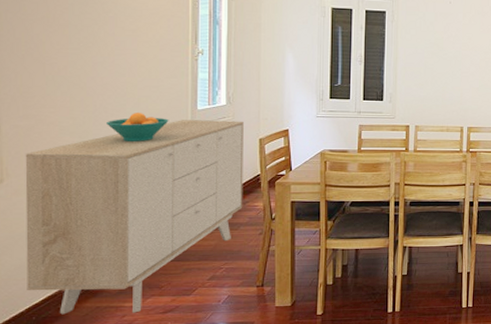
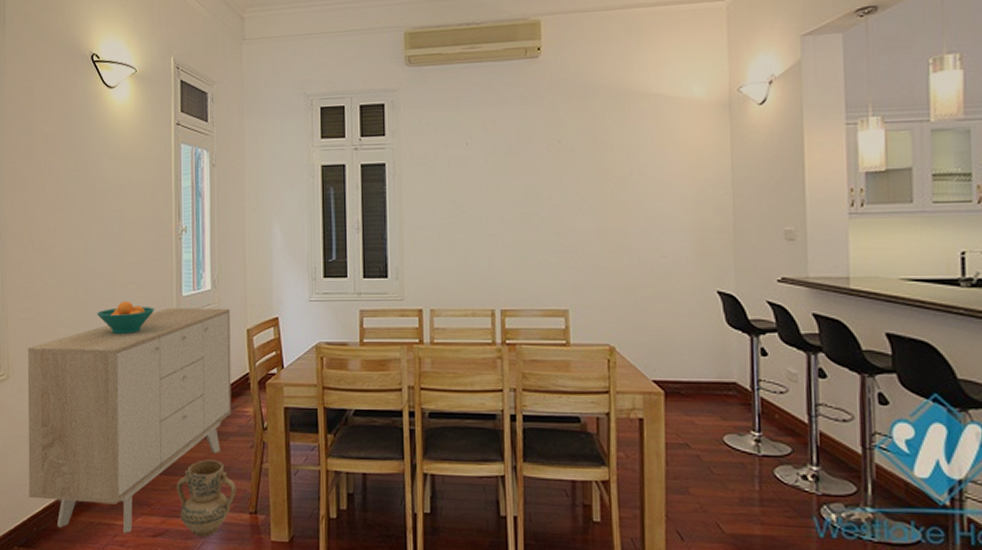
ceramic jug: none [188,246,245,309] -> present [177,460,236,537]

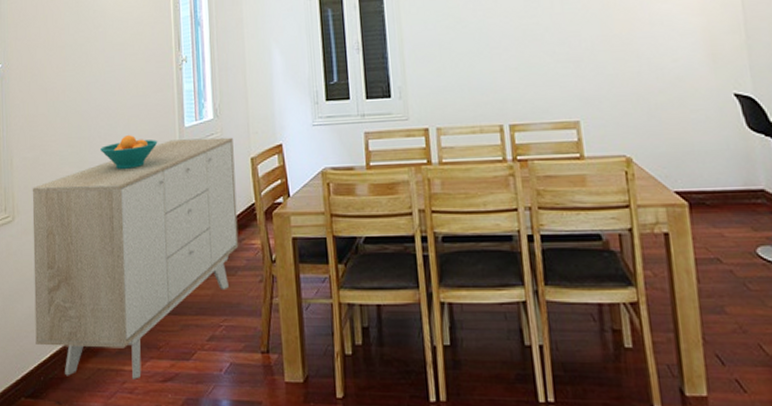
ceramic jug: present [177,460,236,537] -> none [185,297,247,380]

